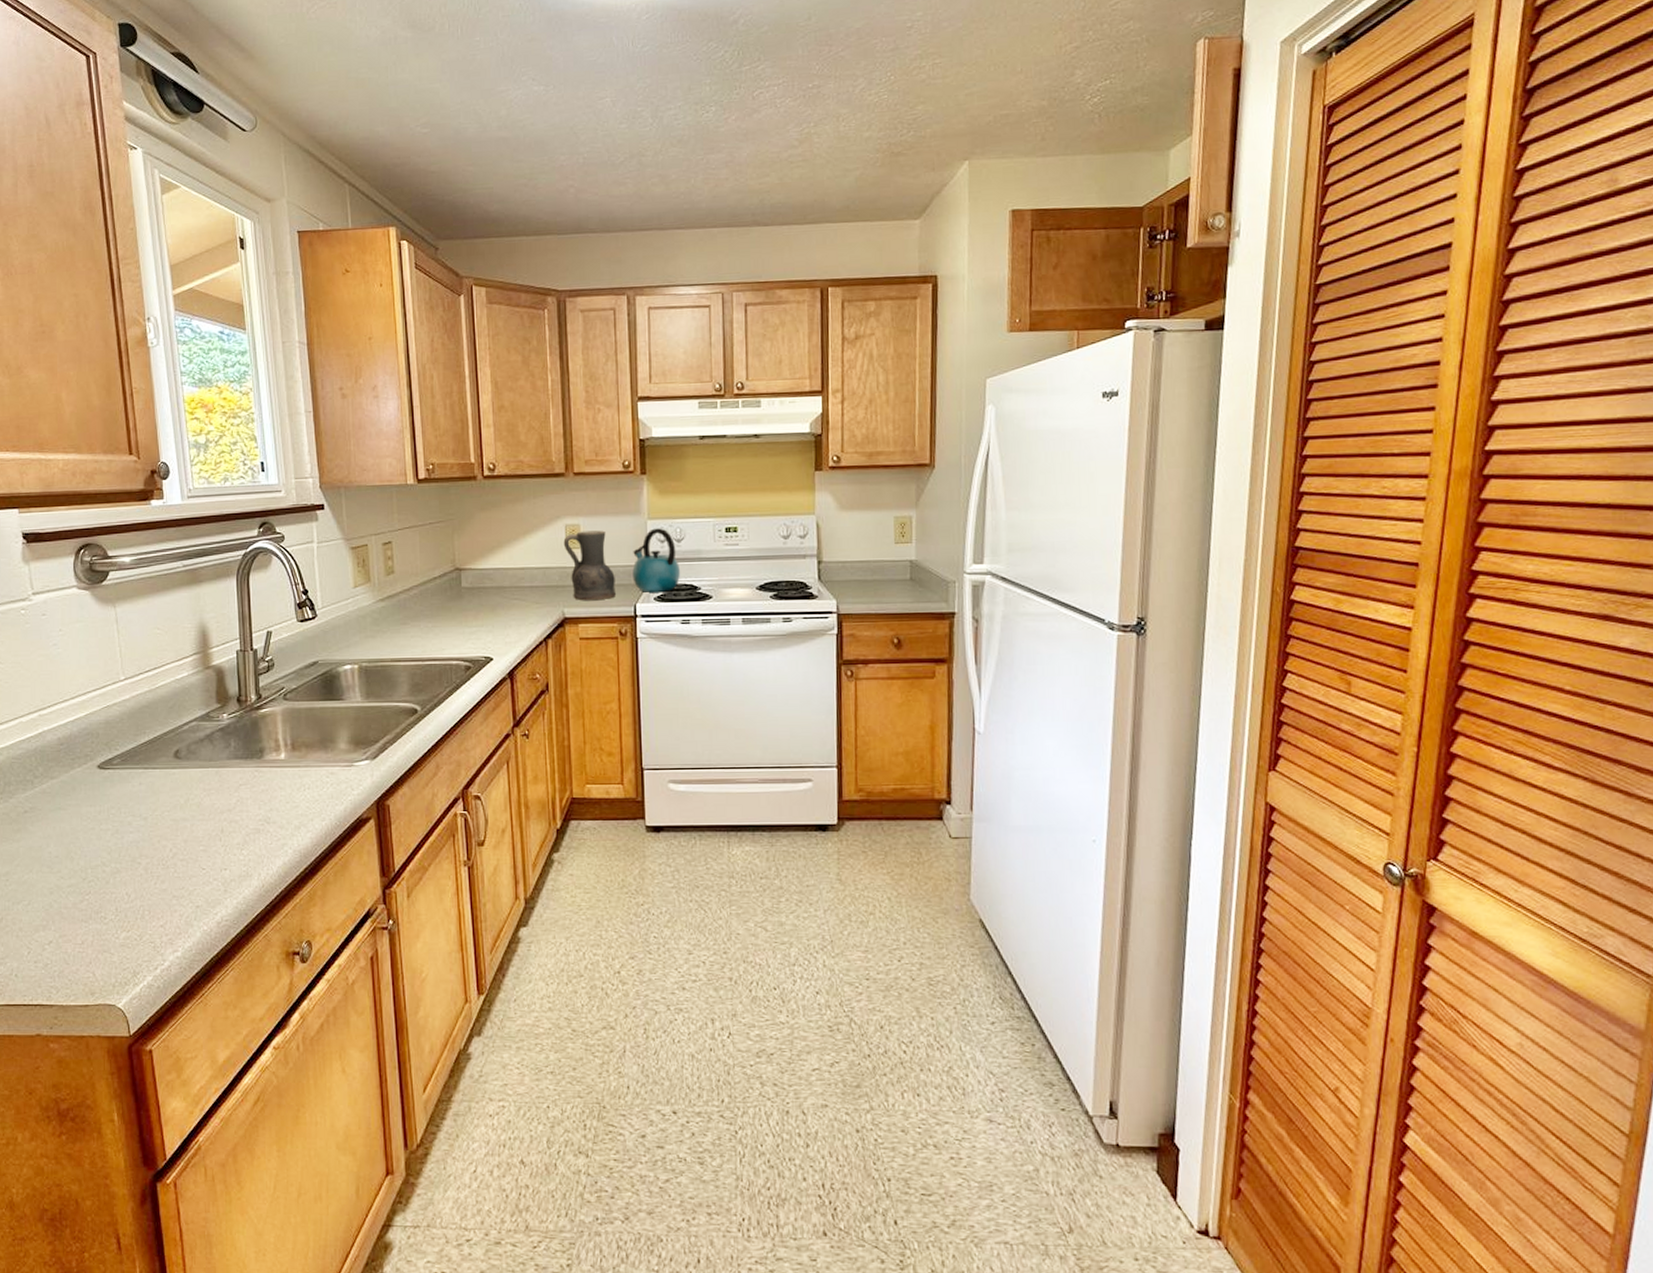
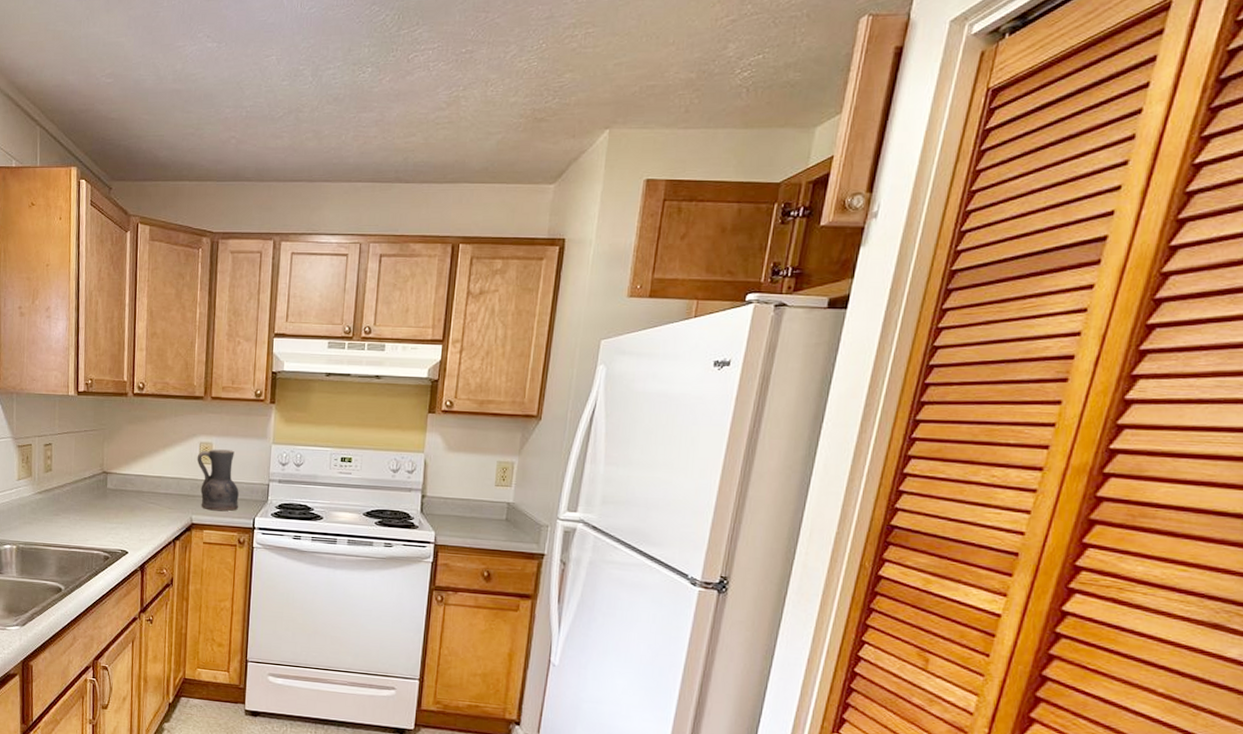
kettle: present [632,528,681,592] -> none [254,452,298,510]

